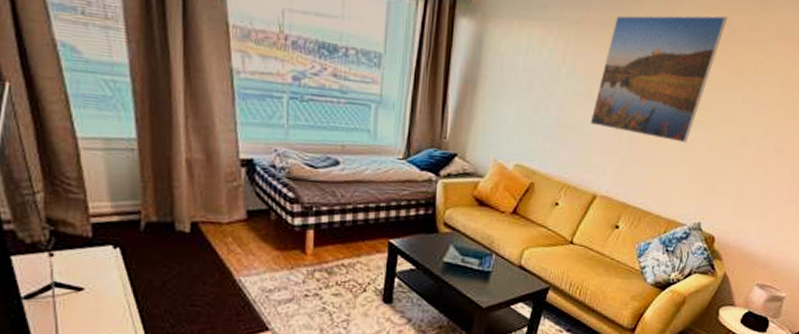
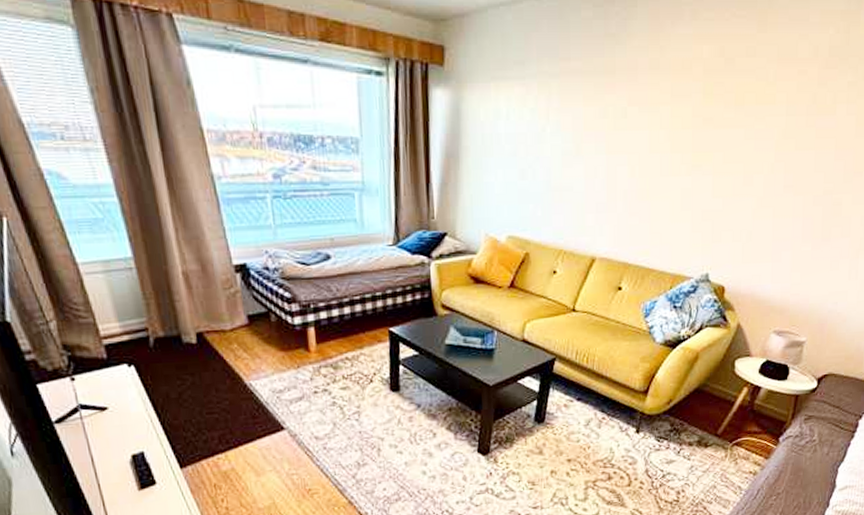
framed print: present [590,15,728,143] -> none [581,45,722,191]

